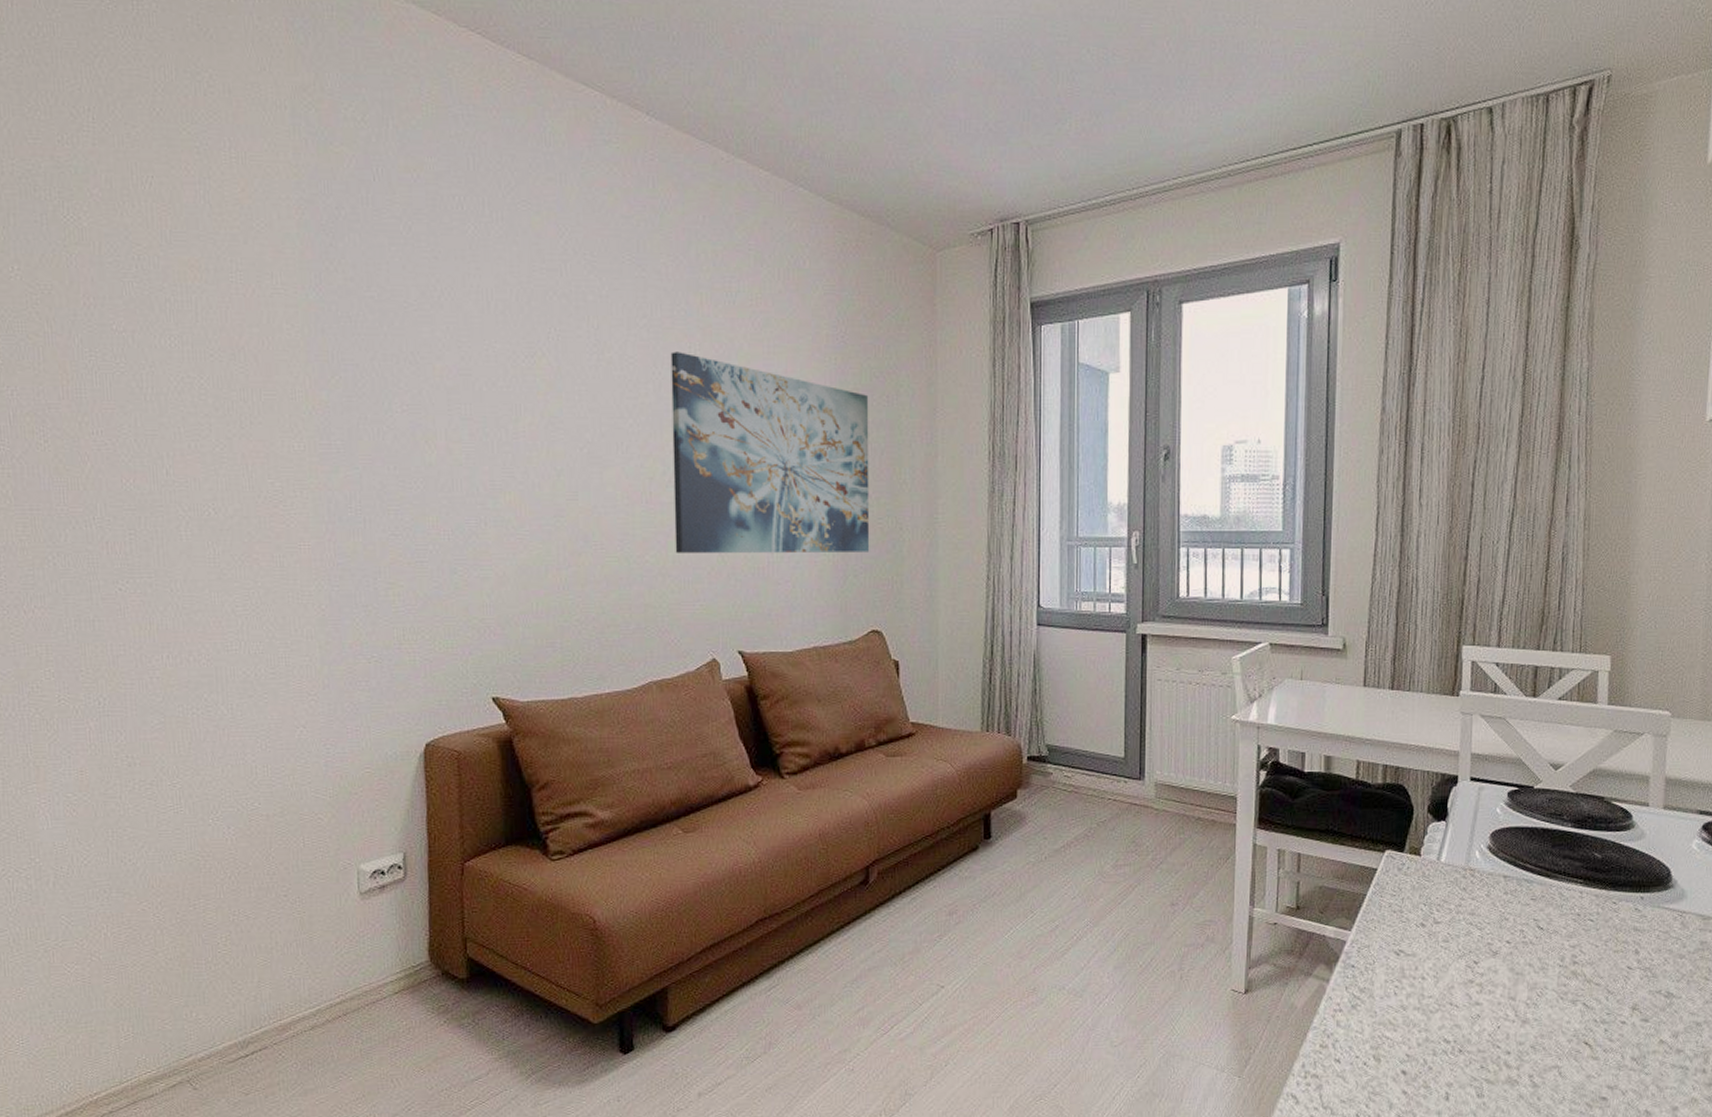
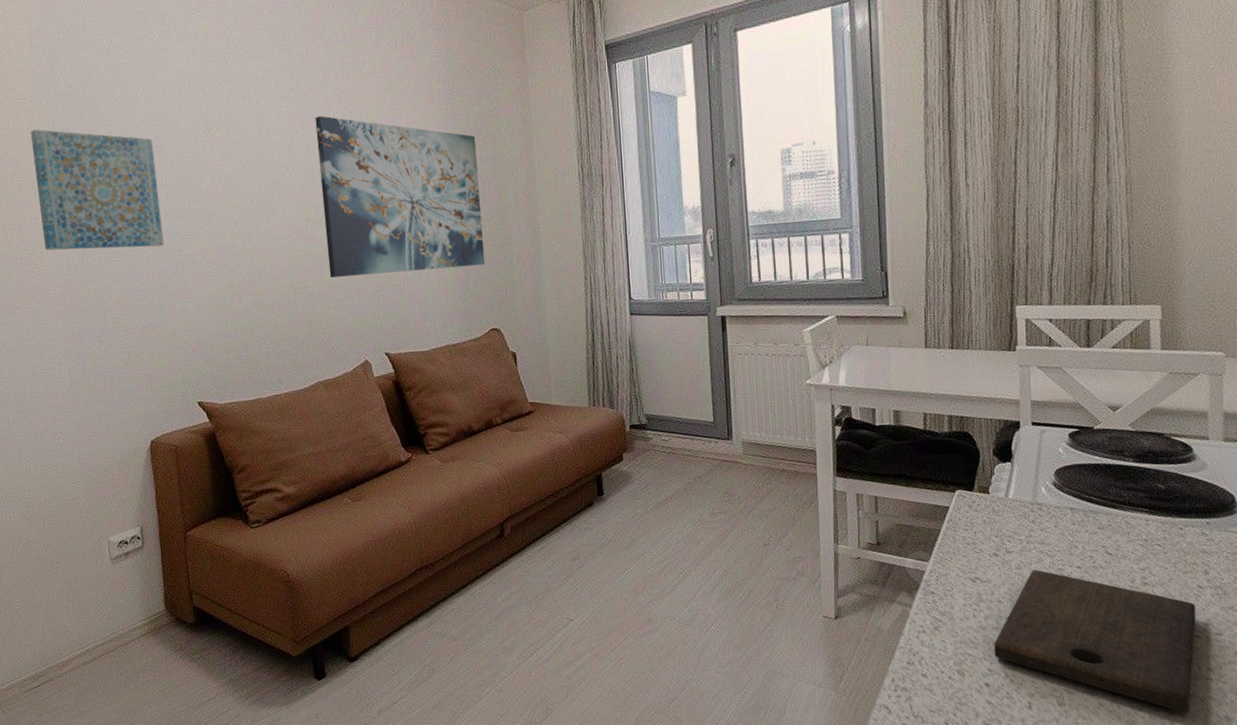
wall art: none [290,330,462,496] -> present [30,129,164,251]
cutting board: none [1414,943,1624,1106] -> present [994,570,1196,713]

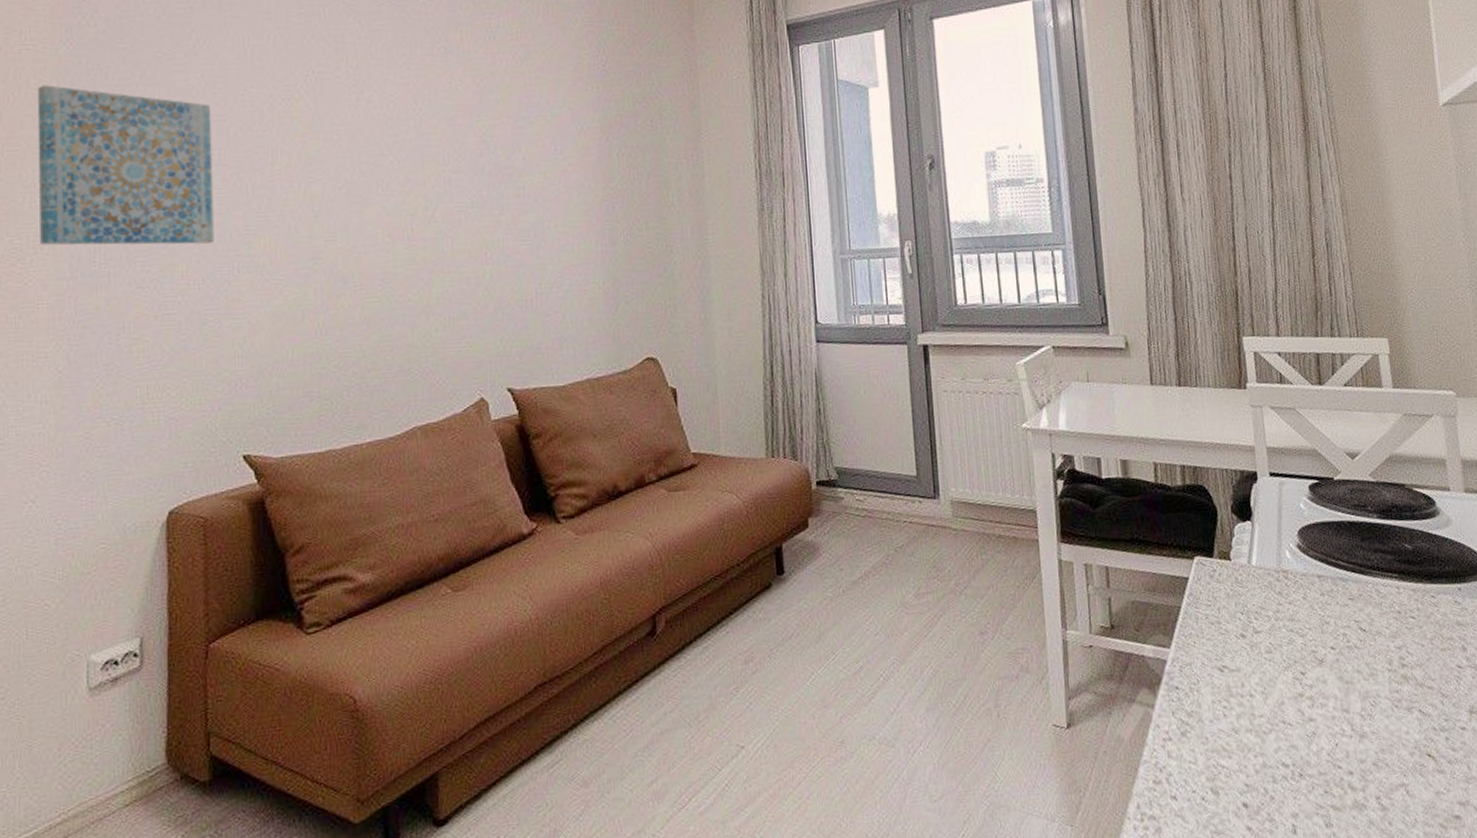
wall art: present [315,116,486,278] -> none [431,87,641,289]
cutting board: present [994,570,1196,713] -> none [1249,653,1465,826]

